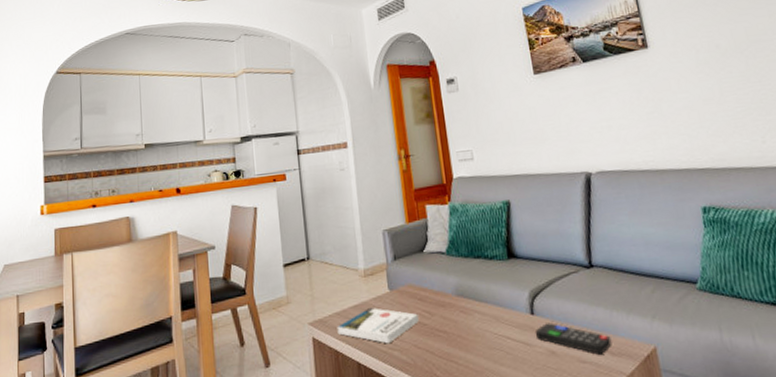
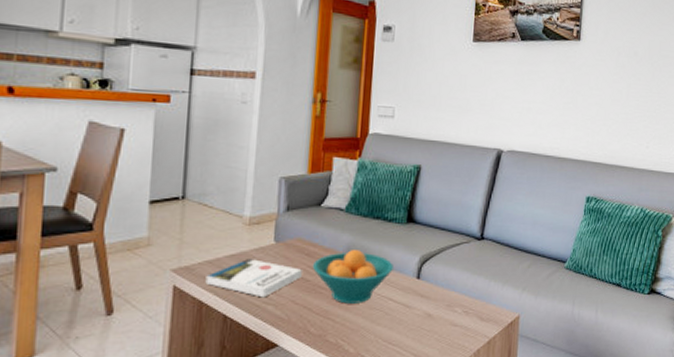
fruit bowl: none [426,290,505,345] -> present [312,250,393,304]
remote control: present [536,323,612,355] -> none [418,288,484,319]

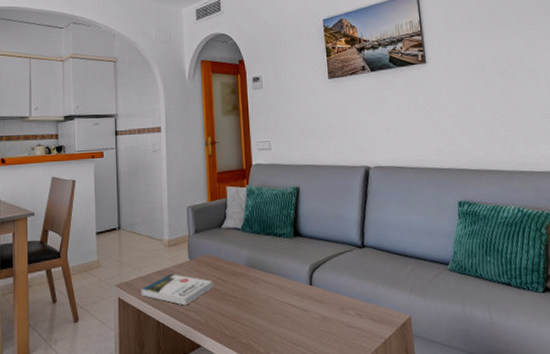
fruit bowl: present [312,250,393,304] -> none [220,262,288,309]

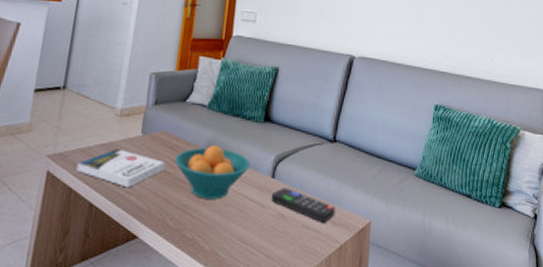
fruit bowl: none [220,262,288,309] -> present [174,145,250,200]
remote control: none [313,293,375,321] -> present [272,187,336,223]

